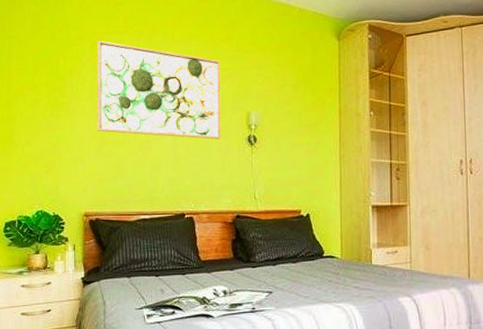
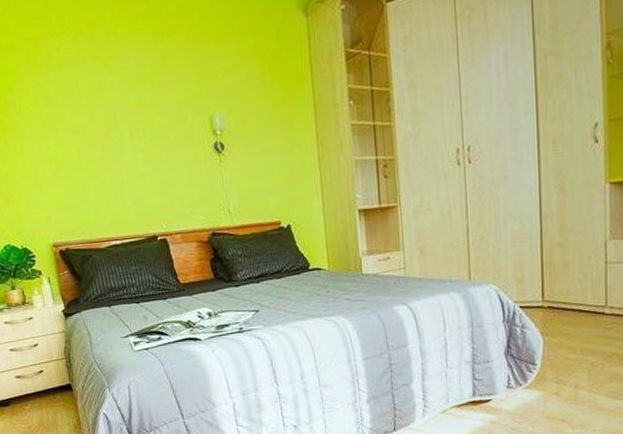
wall art: present [97,40,221,139] -> none [32,46,185,154]

